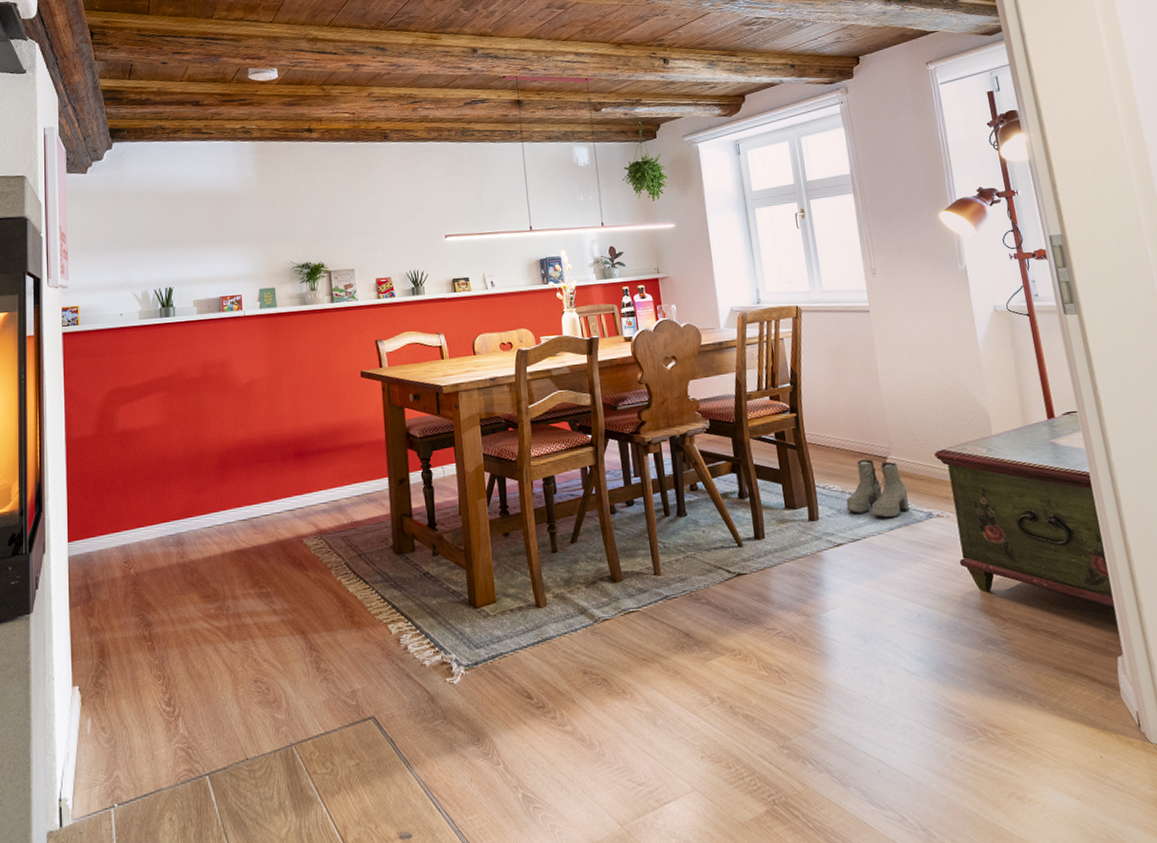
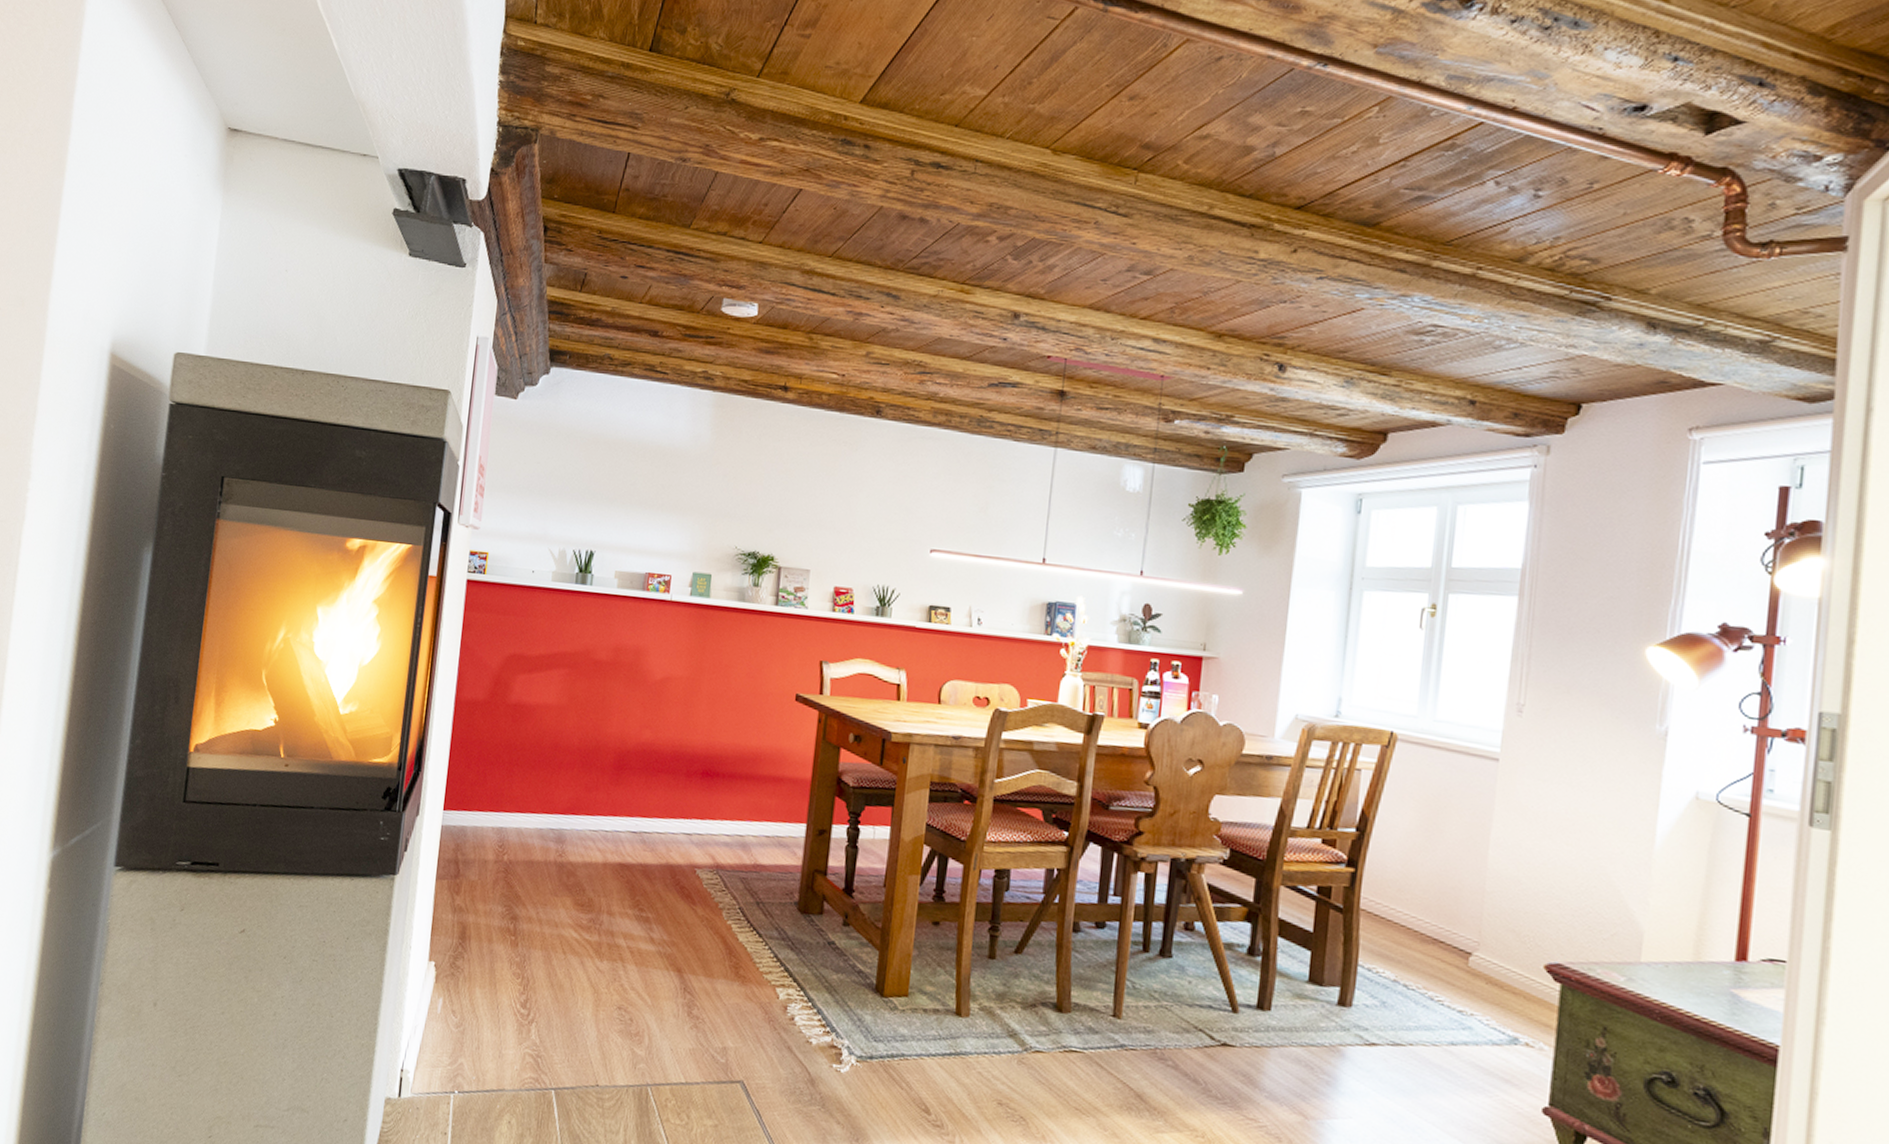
boots: present [846,459,910,518] -> none [1395,947,1490,1031]

